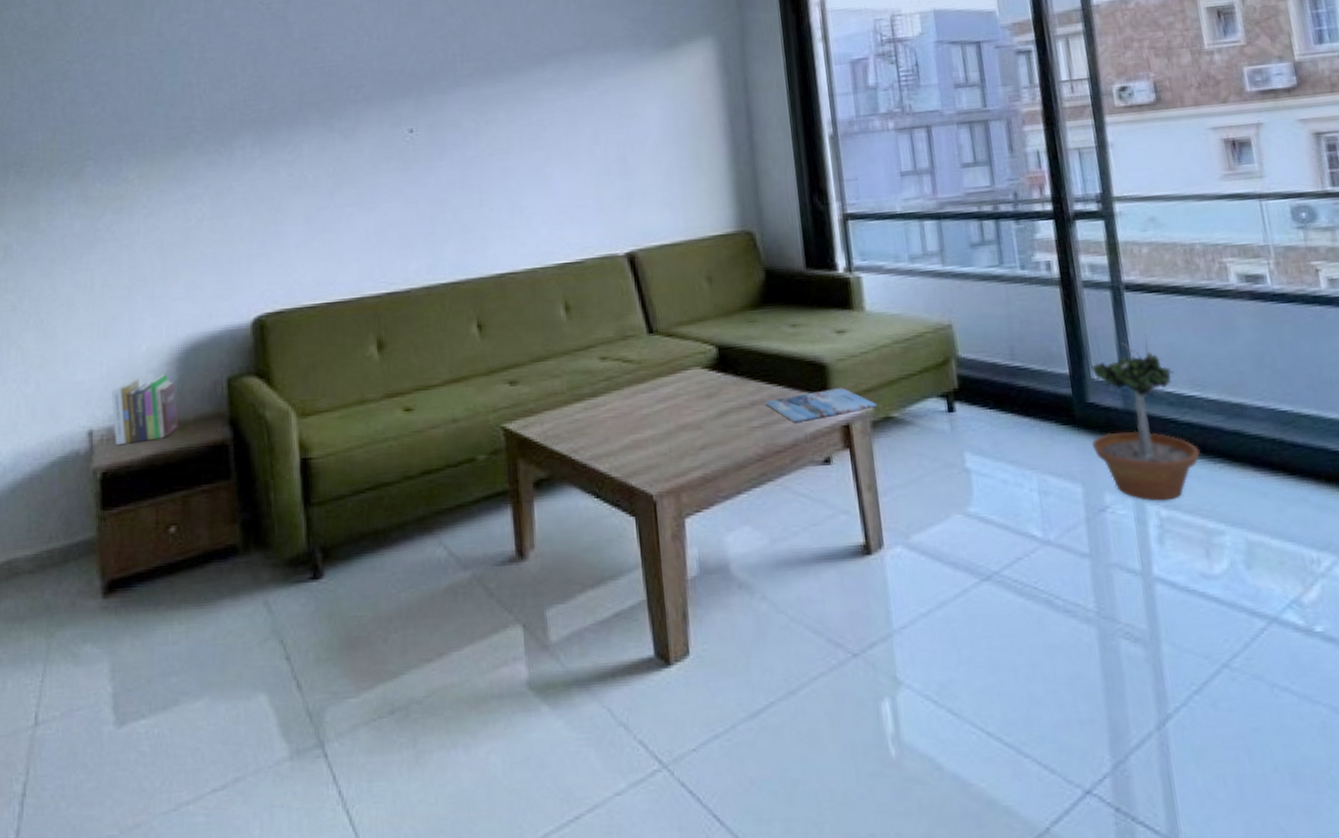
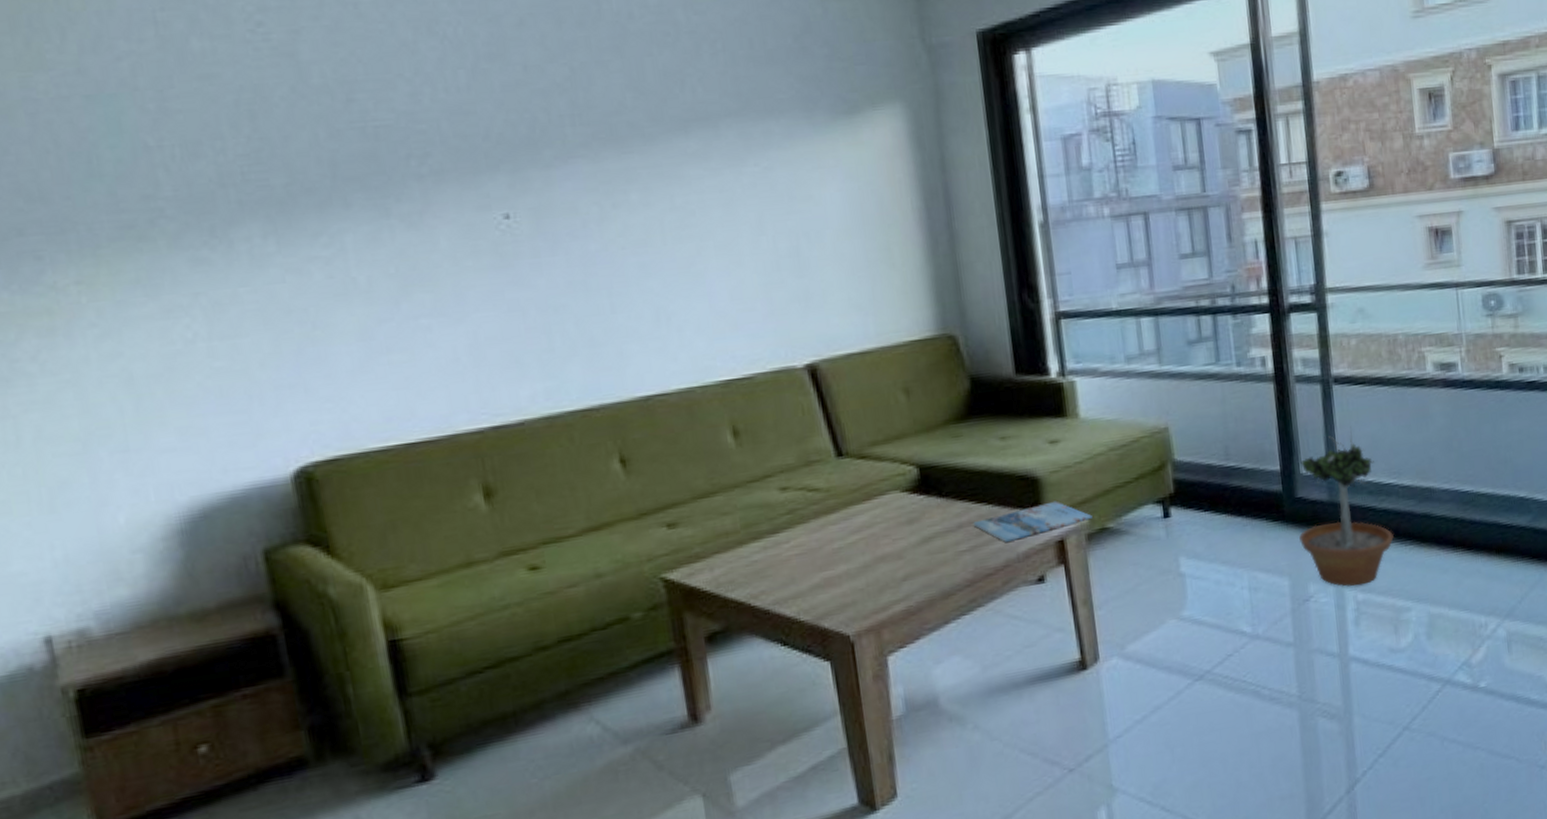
books: present [112,373,179,446] -> none [75,551,195,653]

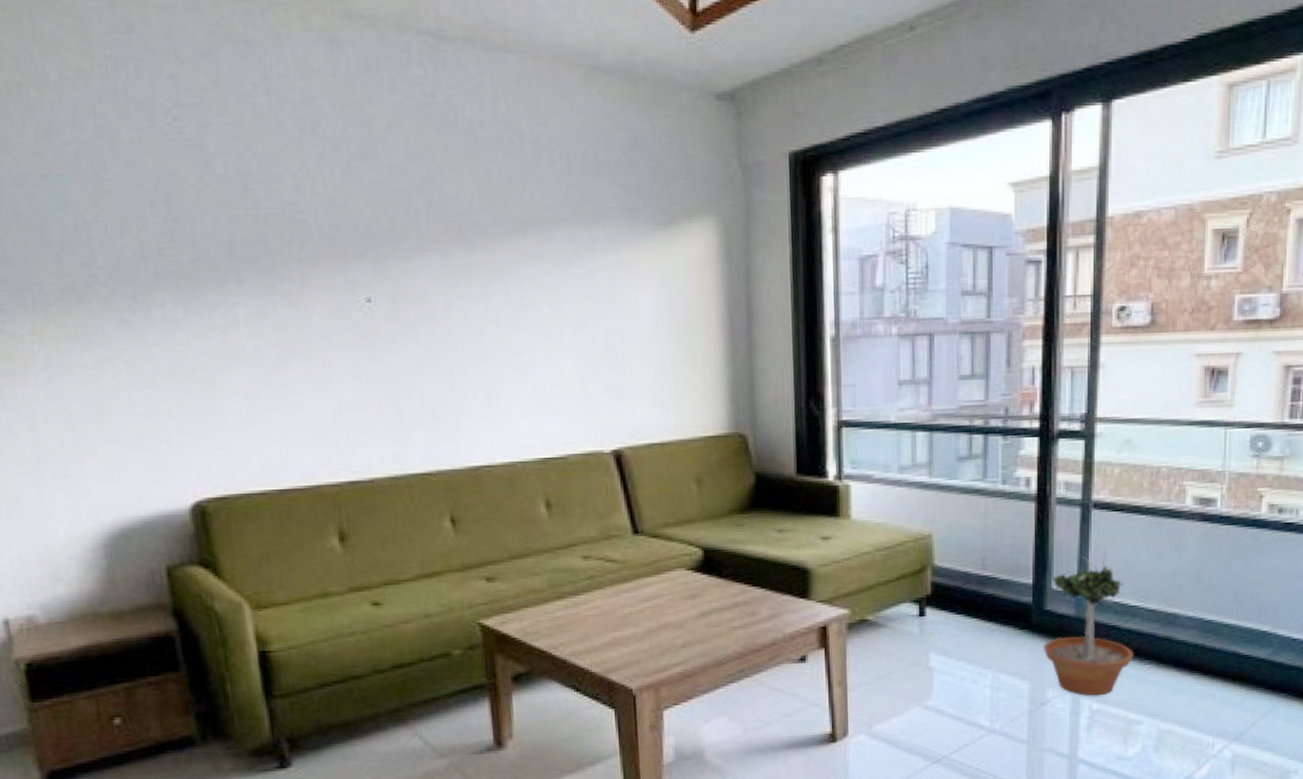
magazine: present [973,500,1092,543] -> none [747,591,854,624]

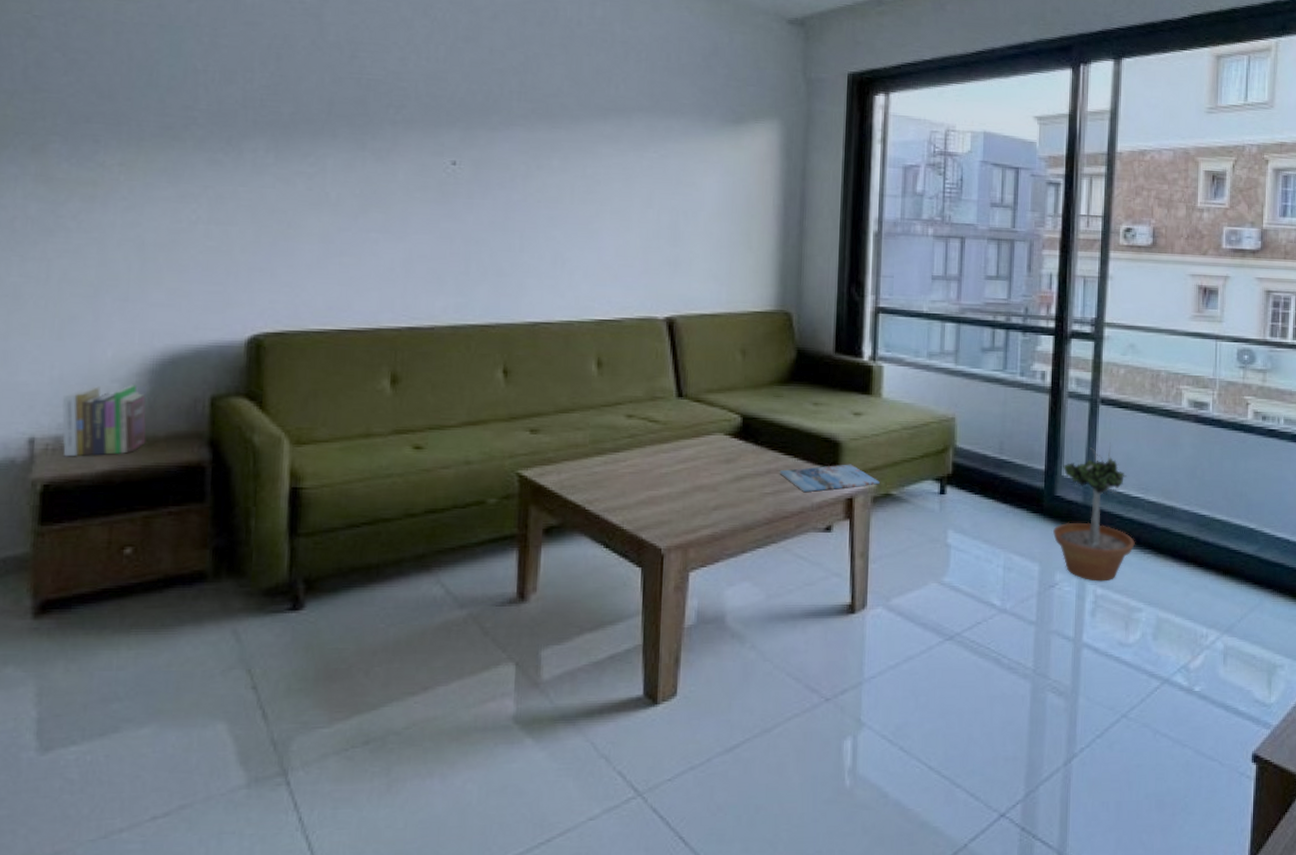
books: none [26,559,113,636] -> present [62,383,147,457]
magazine: none [747,591,854,624] -> present [779,464,880,493]

